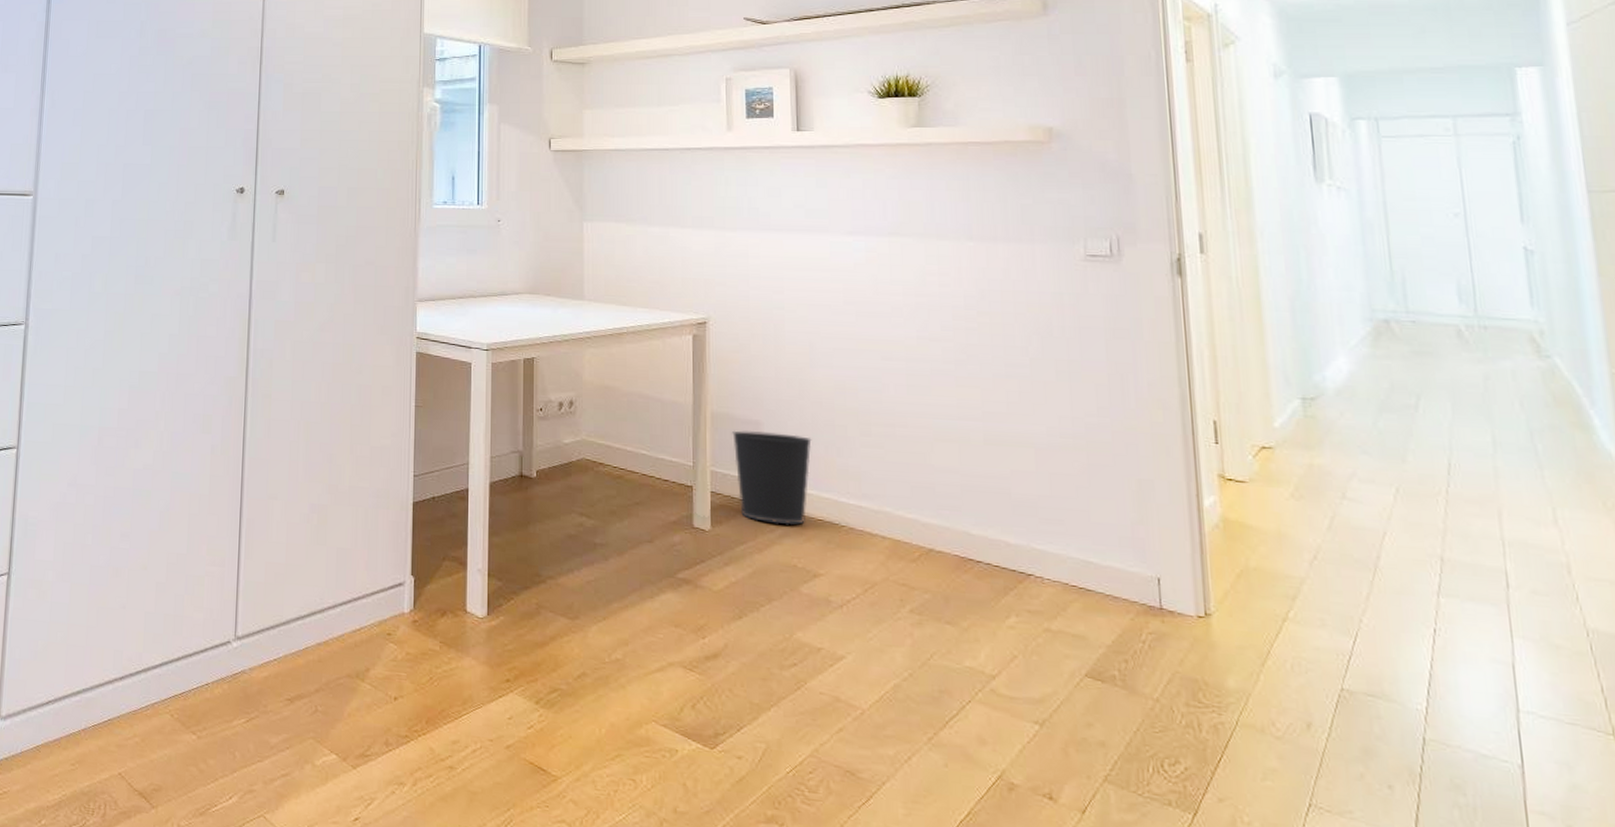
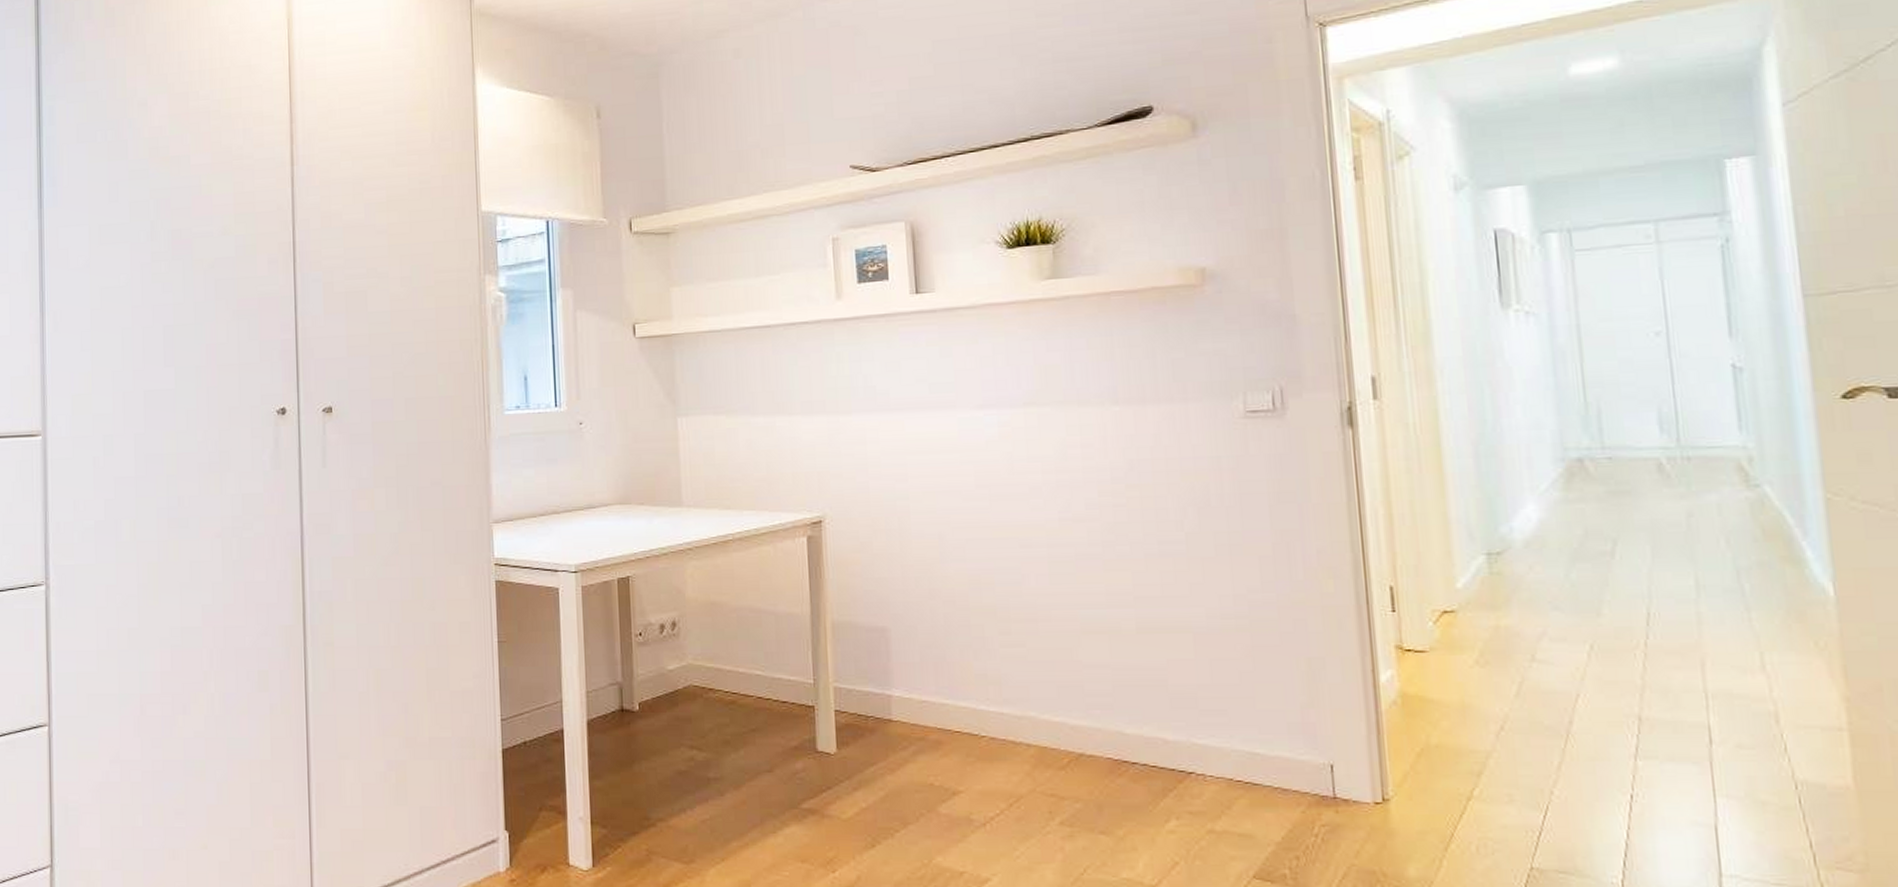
wastebasket: present [731,430,812,525] -> none [855,639,945,740]

